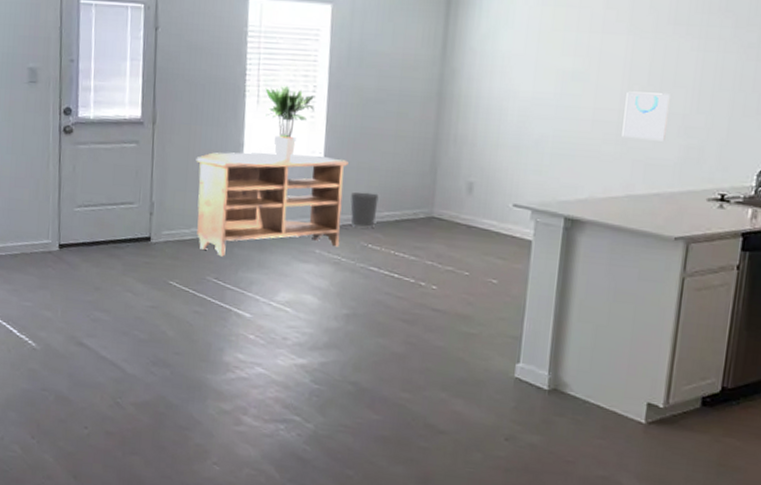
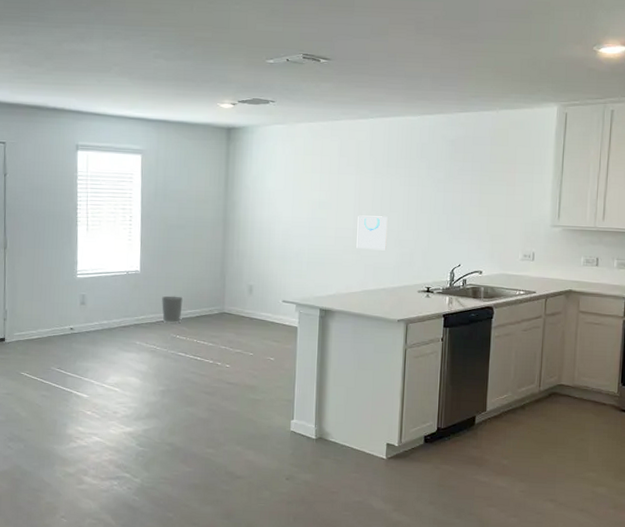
tv stand: present [196,152,348,257] -> none [40,268,159,351]
potted plant: present [265,85,314,161] -> none [92,216,131,274]

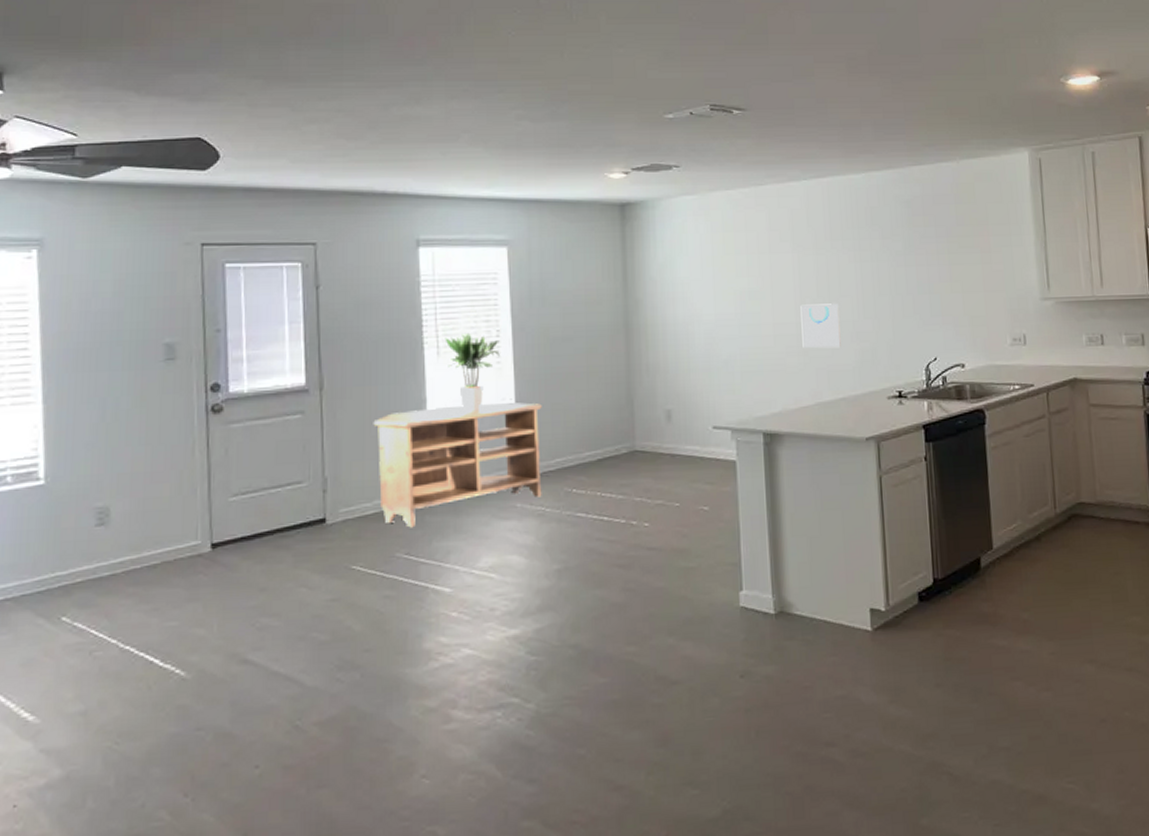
tv stand: none [40,268,159,351] -> present [373,402,542,528]
potted plant: none [92,216,131,274] -> present [445,332,500,413]
wastebasket: present [161,295,183,324] -> none [547,434,578,473]

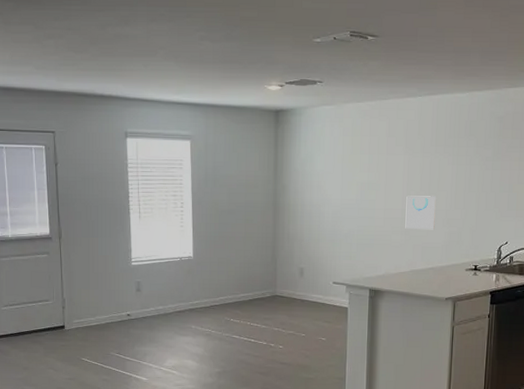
tv stand: present [373,402,542,528] -> none [95,255,211,336]
potted plant: present [445,332,500,413] -> none [144,203,183,261]

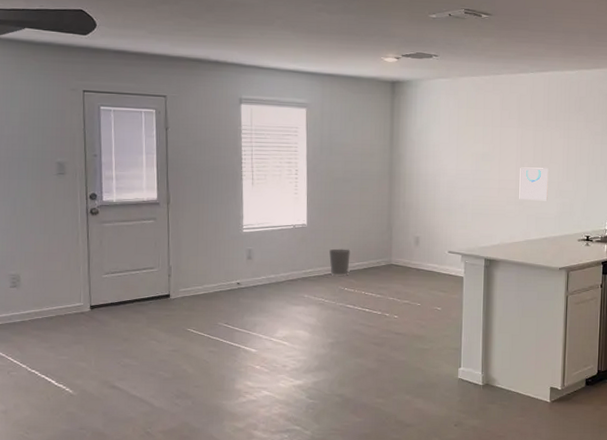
wastebasket: none [214,280,236,307] -> present [328,248,350,276]

